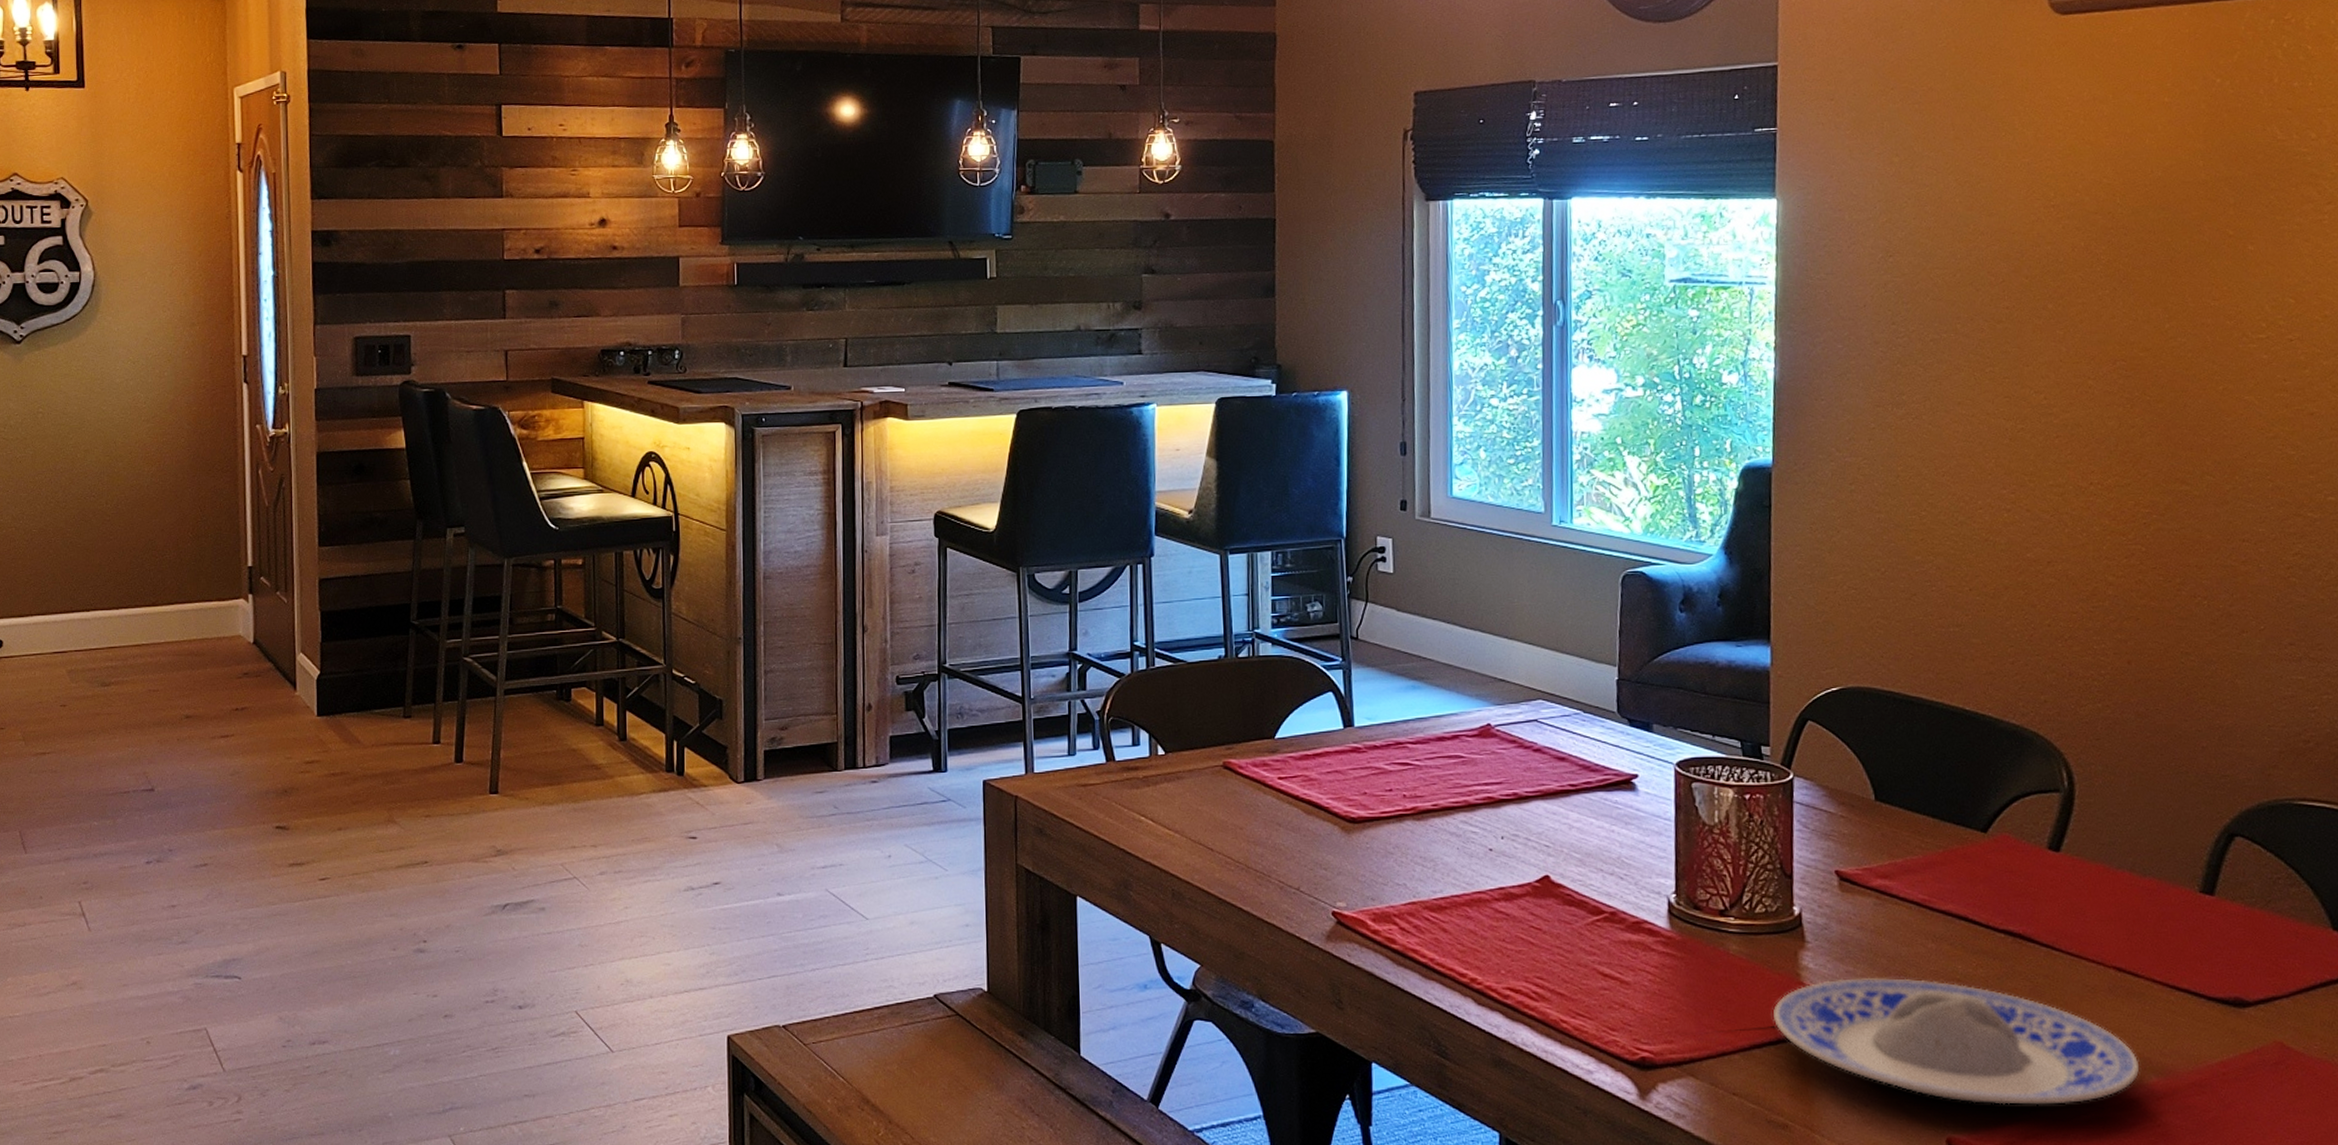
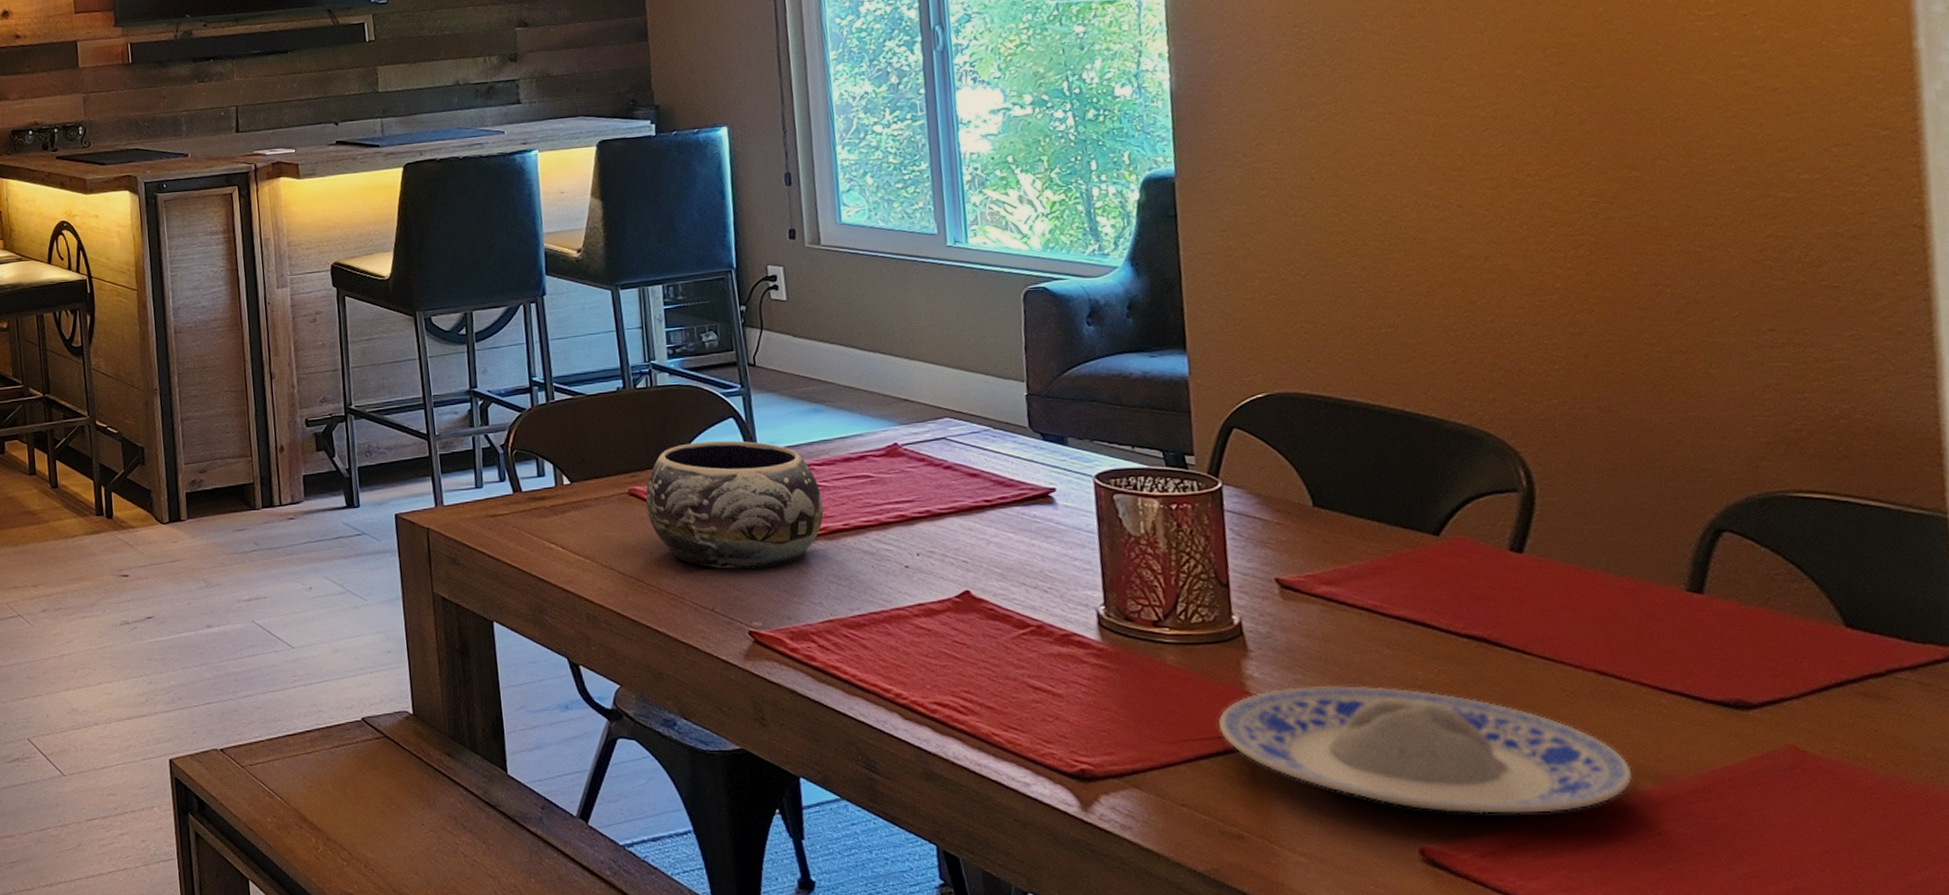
decorative bowl: none [1240,715,1414,848] -> present [645,440,824,570]

